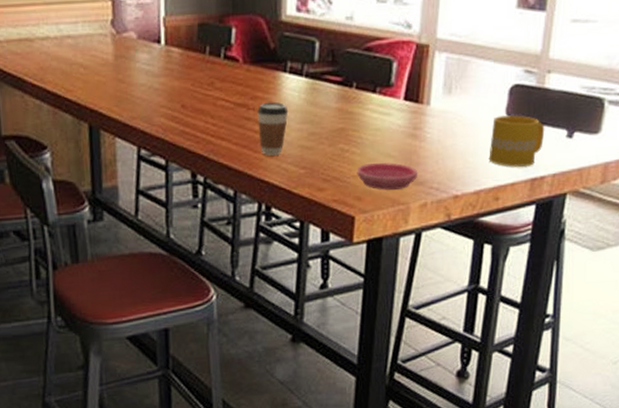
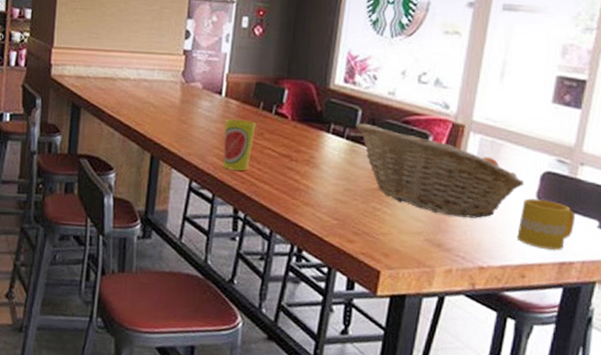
cup: none [168,69,205,131] -> present [223,118,256,171]
coffee cup: present [257,102,289,156] -> none [298,156,328,204]
fruit basket: none [314,56,494,147] -> present [356,123,525,218]
saucer: present [357,162,417,190] -> none [386,224,445,253]

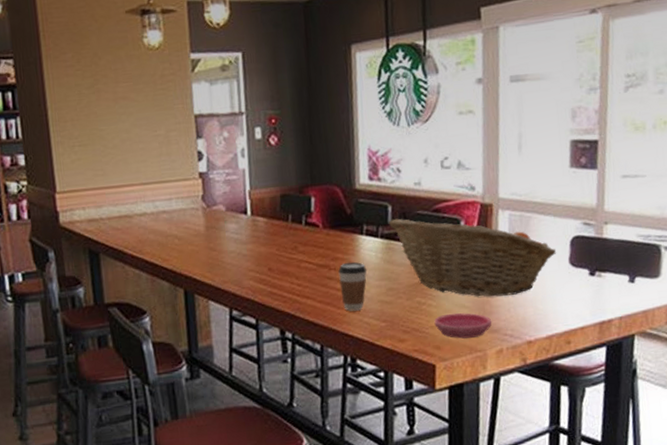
cup: present [223,118,256,171] -> none [255,236,288,292]
coffee cup: none [298,156,328,204] -> present [338,262,367,312]
saucer: none [386,224,445,253] -> present [434,313,491,339]
mug: present [517,198,576,251] -> none [557,264,608,312]

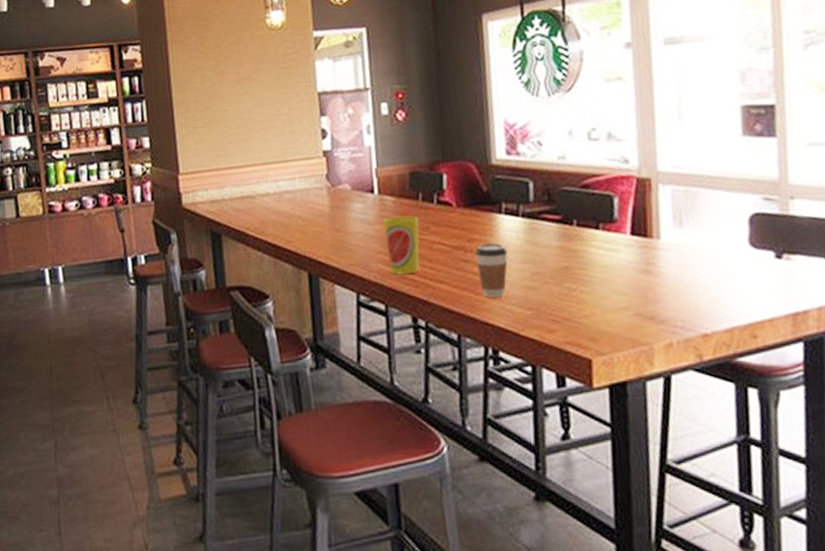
cup: none [255,236,288,292] -> present [383,216,419,275]
fruit basket: present [388,218,557,297] -> none [530,195,733,283]
saucer: present [434,313,491,339] -> none [588,300,657,330]

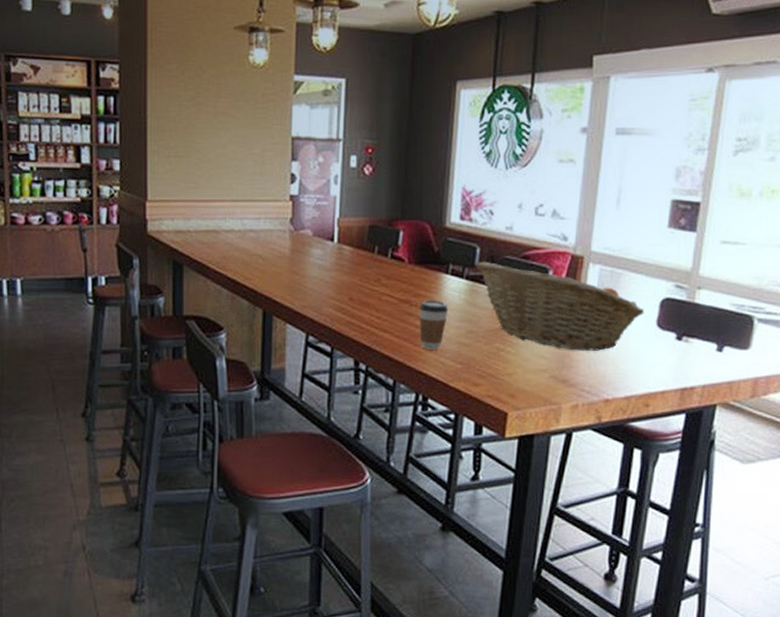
cup: present [383,216,419,275] -> none [339,266,372,321]
fruit basket: none [530,195,733,283] -> present [475,261,645,351]

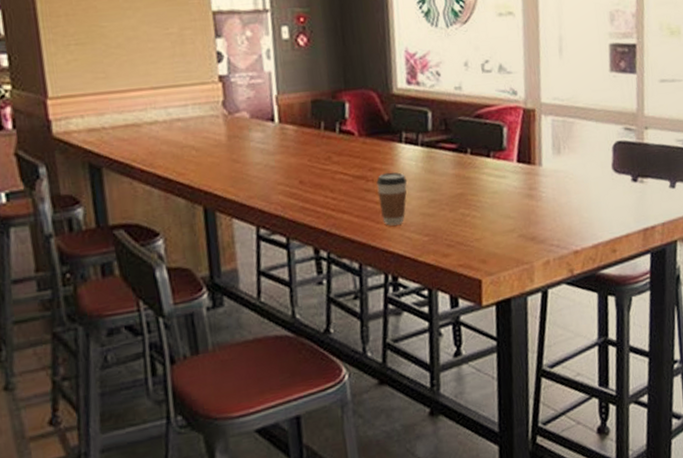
fruit basket: present [475,261,645,351] -> none [428,125,600,207]

